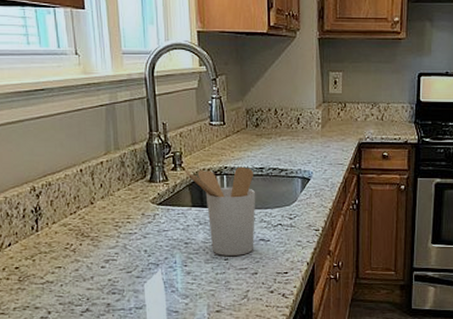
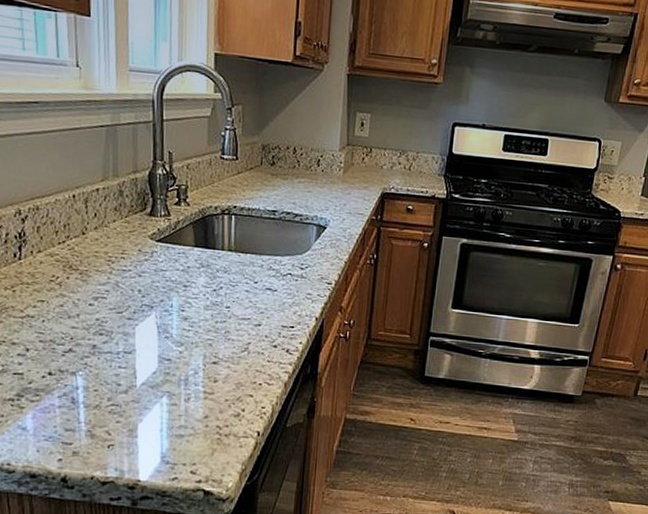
utensil holder: present [184,166,256,256] -> none [189,205,266,304]

